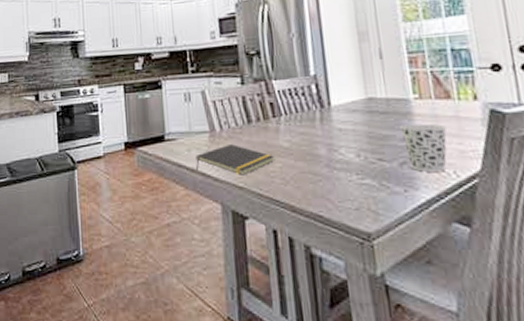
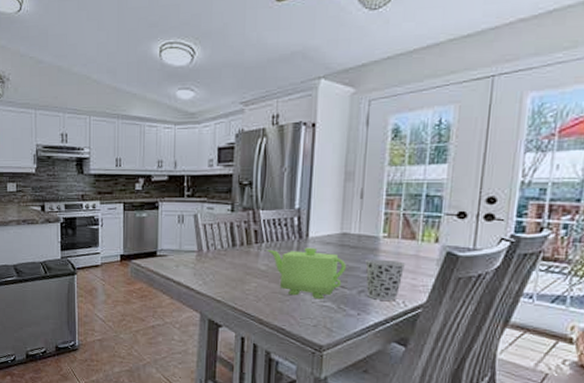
notepad: present [195,144,275,176] -> none [182,264,252,291]
teapot: none [287,117,380,177] -> present [267,247,346,300]

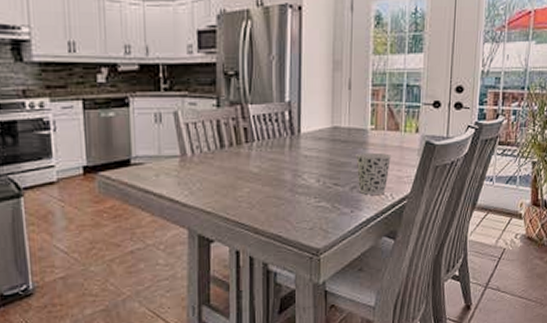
teapot: present [267,247,346,300] -> none [258,144,338,200]

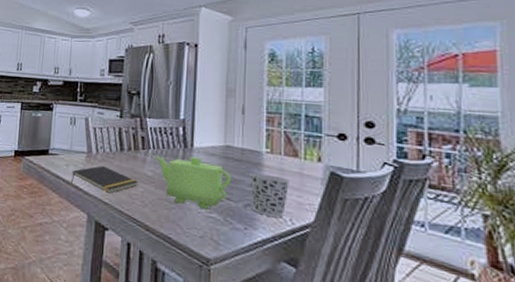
notepad: none [164,169,244,201] -> present [71,166,139,194]
teapot: none [258,144,338,200] -> present [153,157,231,211]

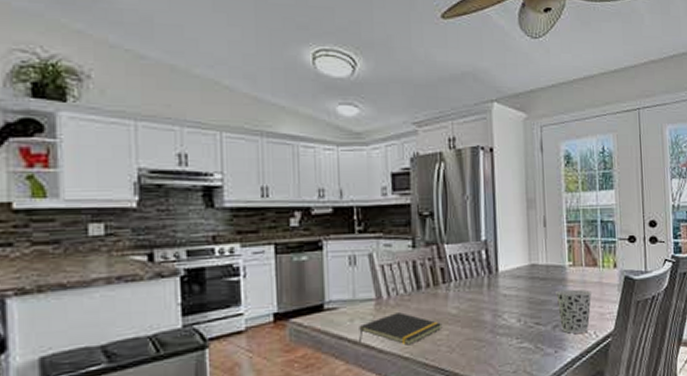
teapot: present [153,157,231,211] -> none [456,283,538,341]

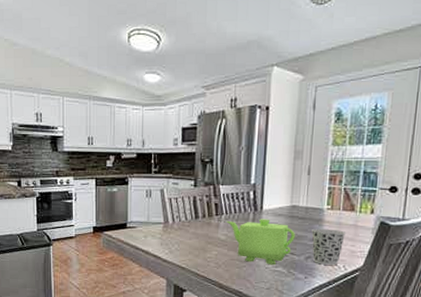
notepad: present [359,312,443,345] -> none [150,234,213,259]
teapot: none [456,283,538,341] -> present [226,219,295,265]

